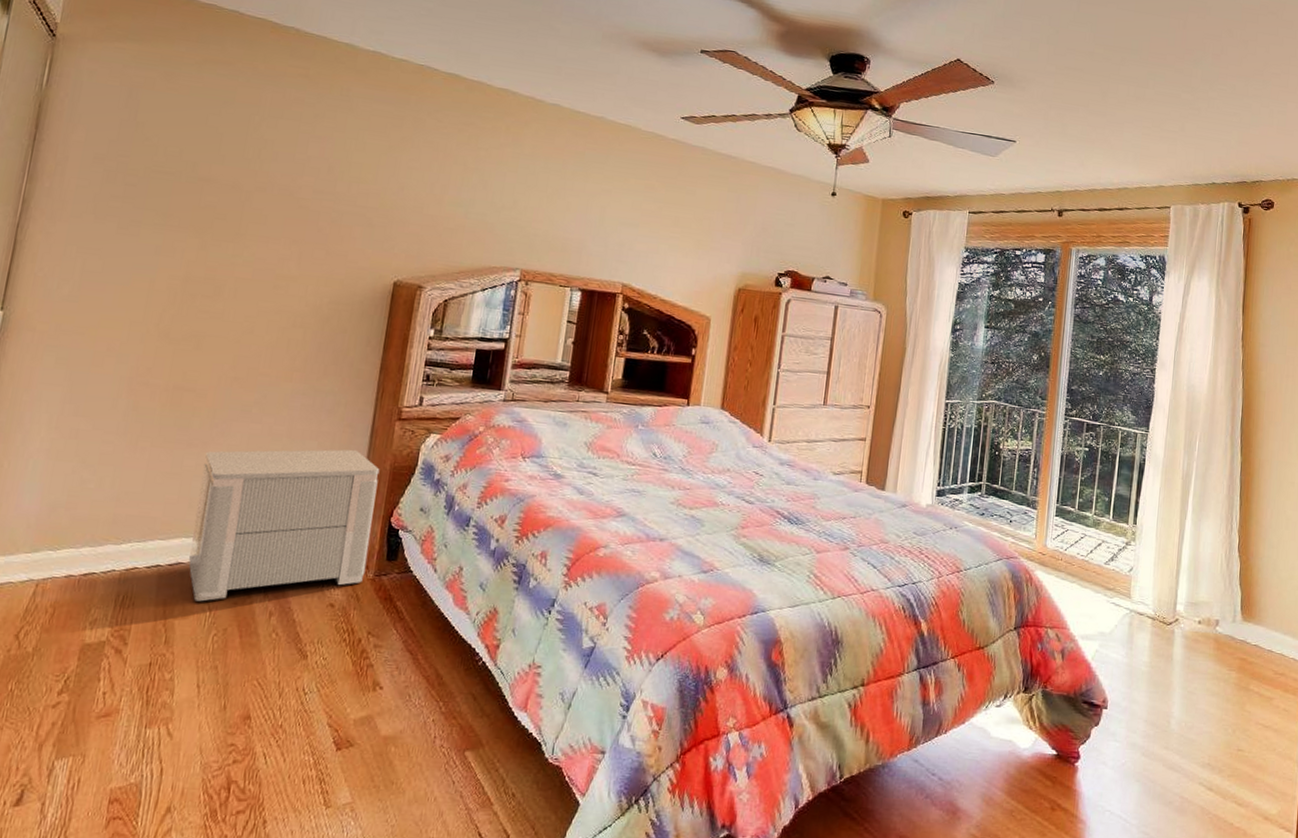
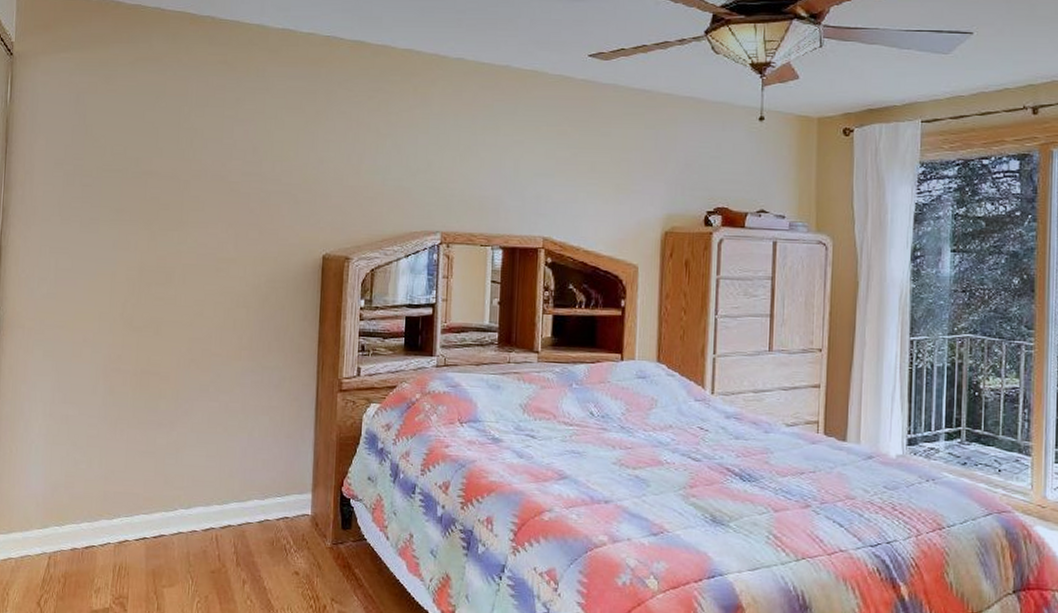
nightstand: present [188,449,380,602] -> none [169,422,327,571]

